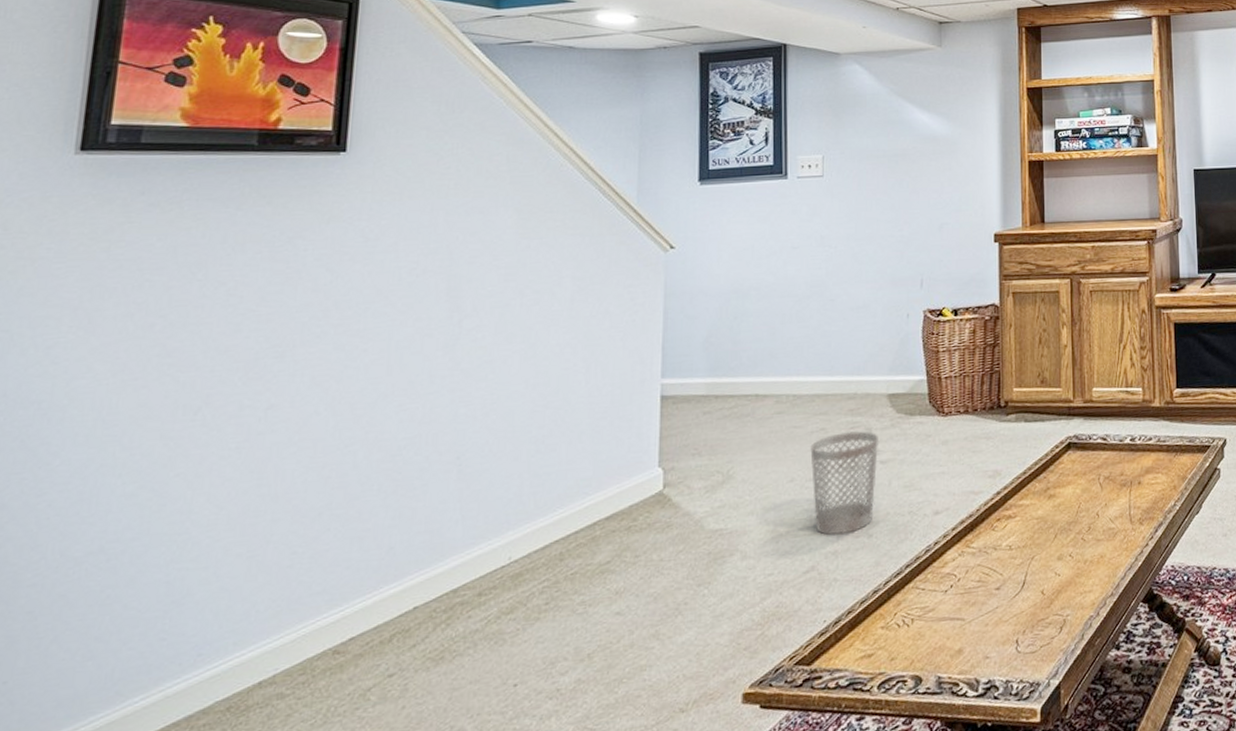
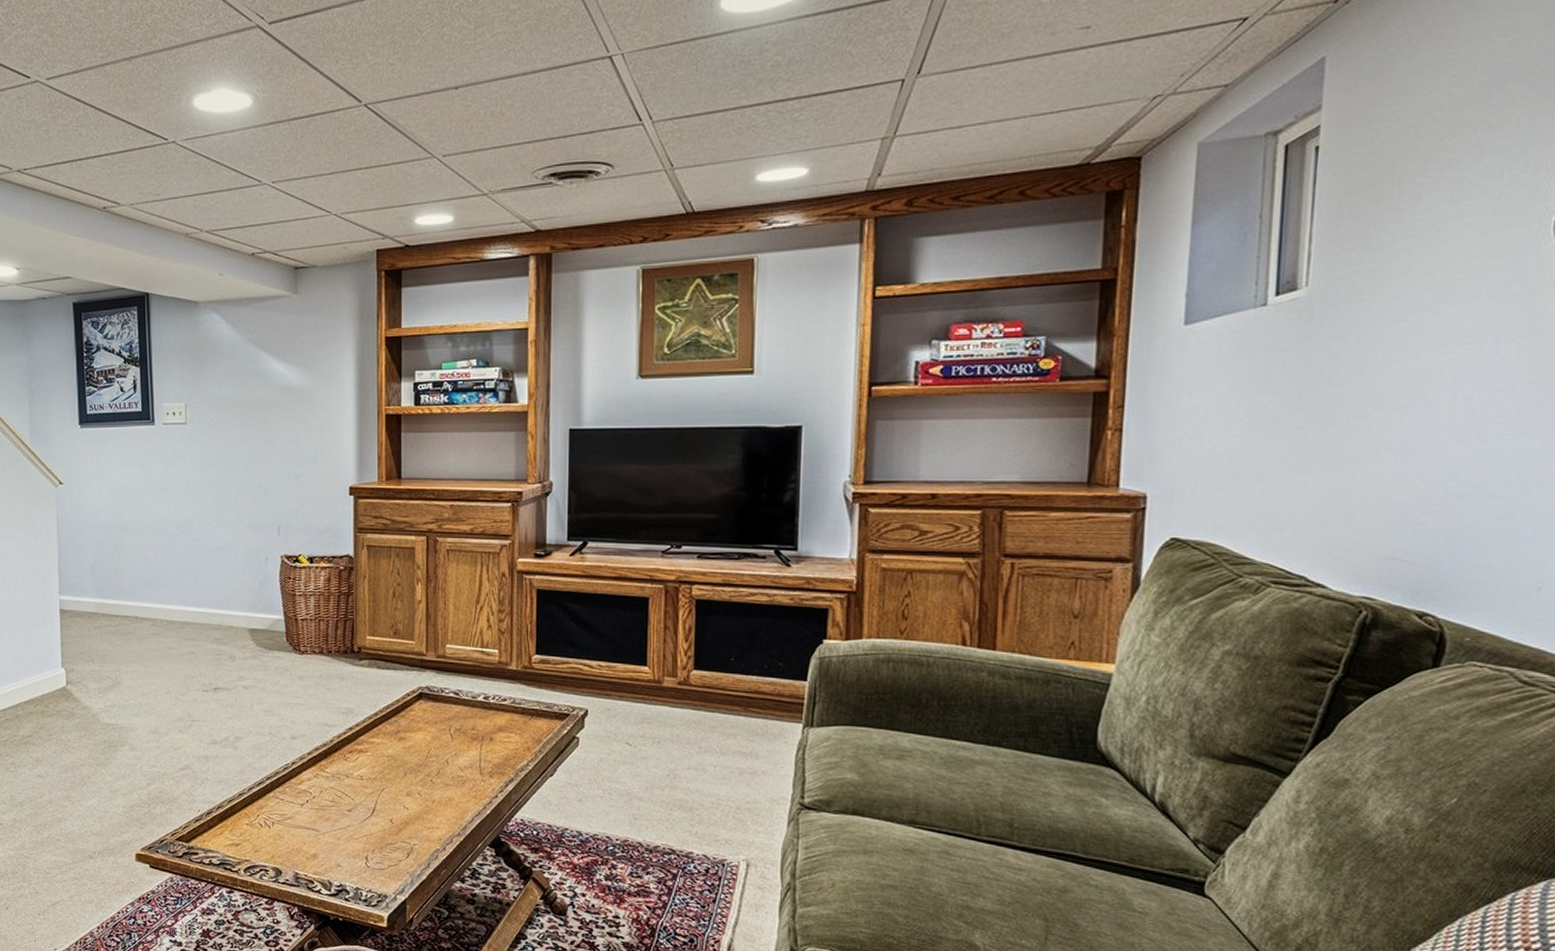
wastebasket: present [810,431,880,536] -> none [183,658,242,743]

